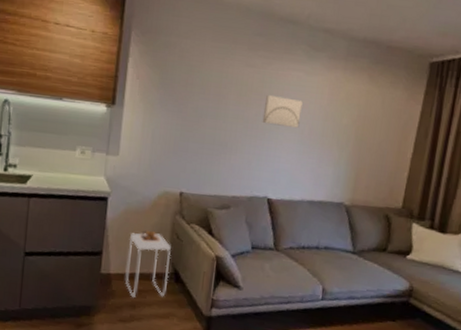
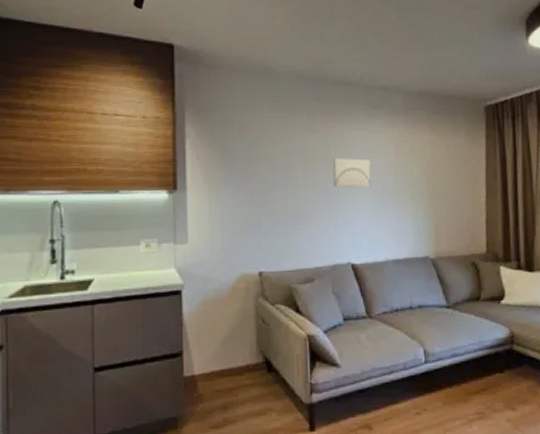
side table: present [125,230,171,297] -> none [211,320,260,398]

